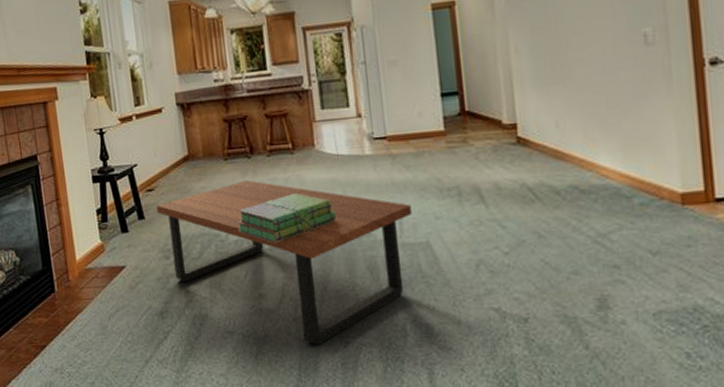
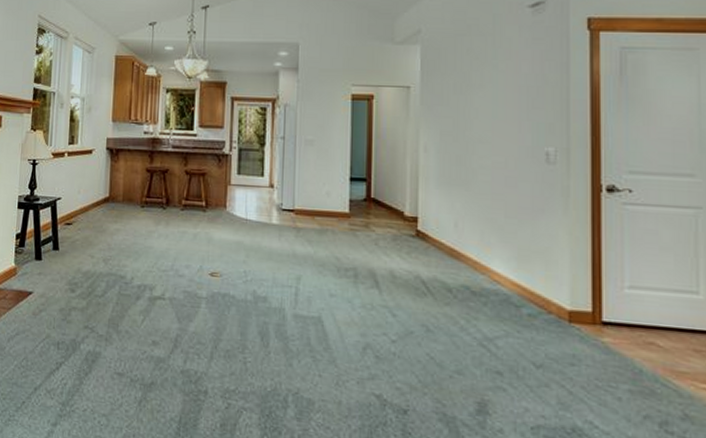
coffee table: present [156,180,412,346] -> none [71,229,308,402]
stack of books: present [237,193,337,243] -> none [142,248,237,293]

